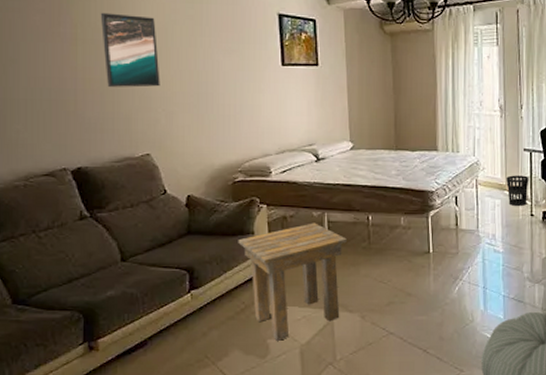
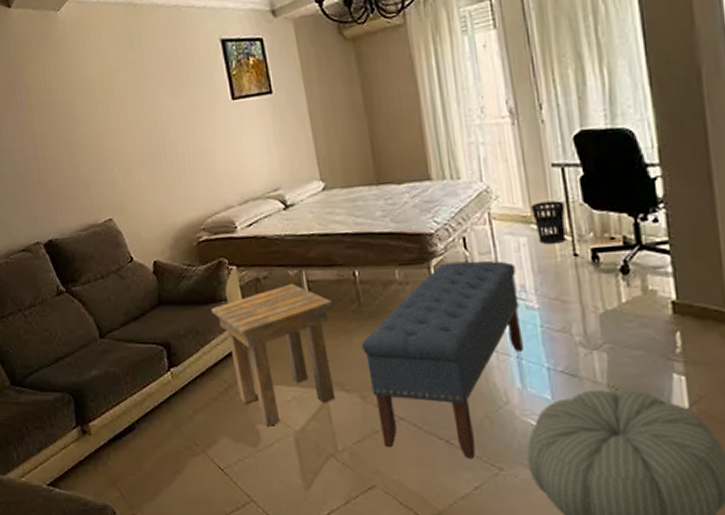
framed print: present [100,12,160,88] -> none [48,68,113,151]
bench: none [367,214,490,363] -> present [362,260,524,458]

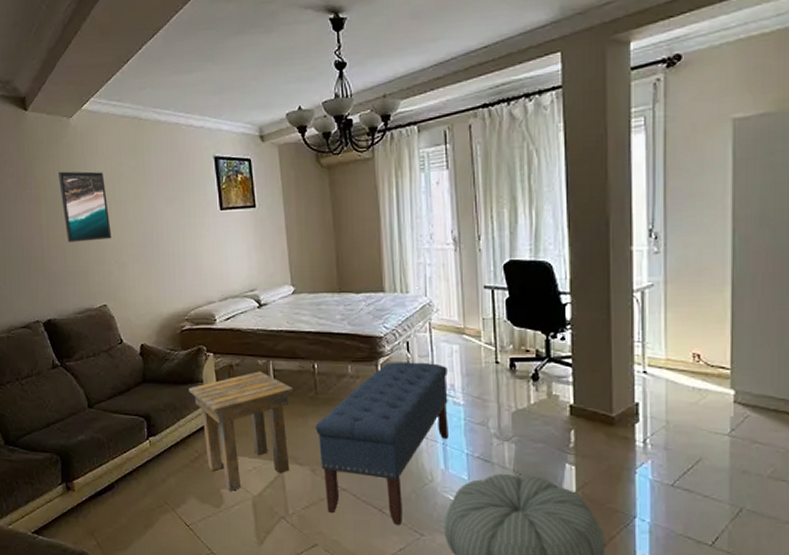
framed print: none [48,68,113,151] -> present [58,171,112,242]
wastebasket: present [531,200,567,244] -> none [465,317,492,352]

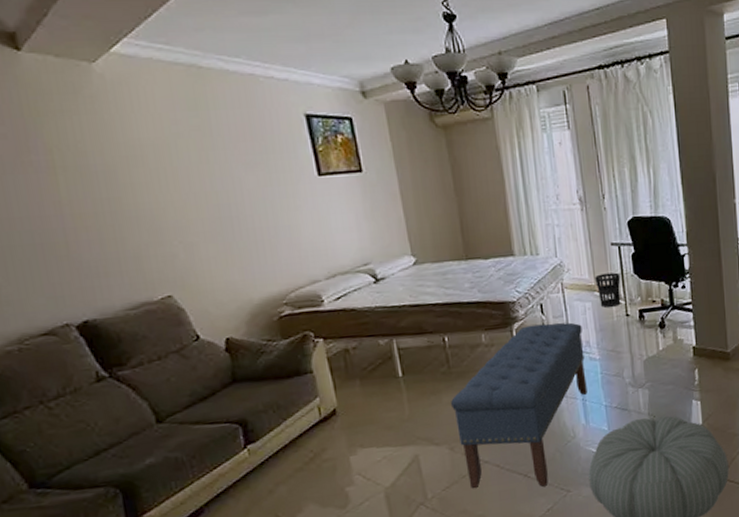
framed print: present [58,171,112,242] -> none [80,131,172,221]
side table: present [189,371,293,491] -> none [295,352,426,488]
wastebasket: none [465,317,492,352] -> present [595,272,621,308]

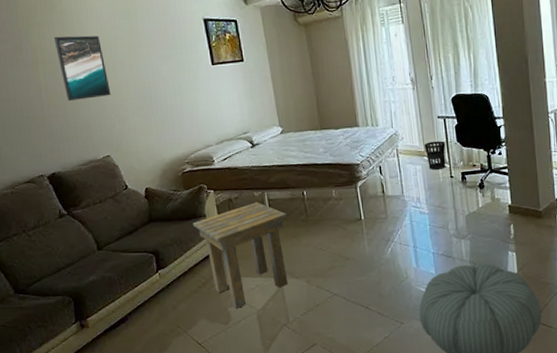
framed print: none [80,131,172,221] -> present [53,35,111,101]
side table: none [295,352,426,488] -> present [193,202,289,308]
bench: present [451,322,587,488] -> none [308,181,418,318]

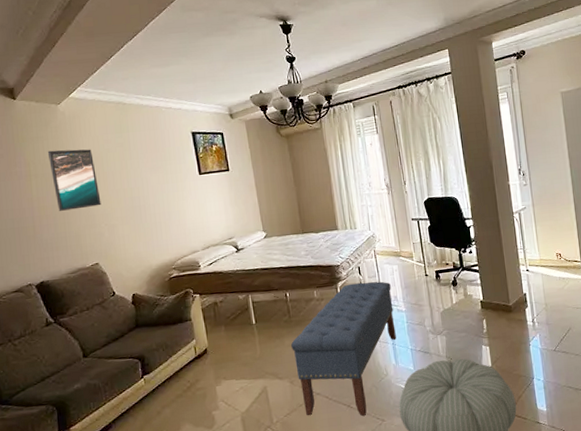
side table: present [193,202,289,308] -> none [178,304,272,412]
bench: none [308,181,418,318] -> present [291,281,396,416]
wastebasket: present [424,141,446,170] -> none [400,241,421,269]

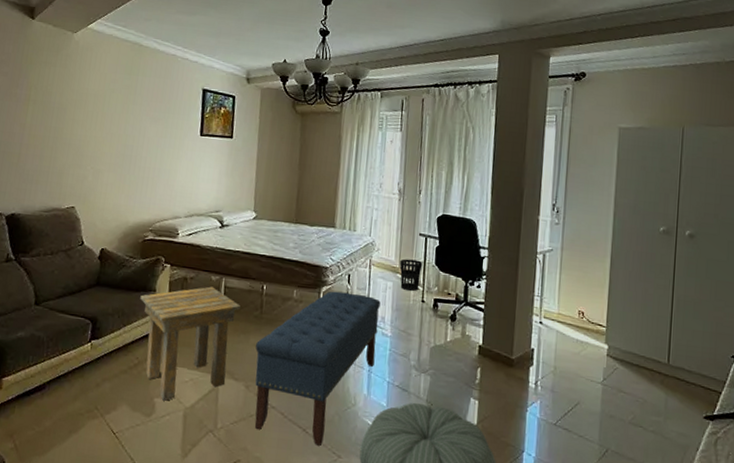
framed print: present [47,149,101,211] -> none [48,78,97,147]
side table: none [178,304,272,412] -> present [140,286,240,401]
wastebasket: none [400,241,421,269] -> present [399,258,423,291]

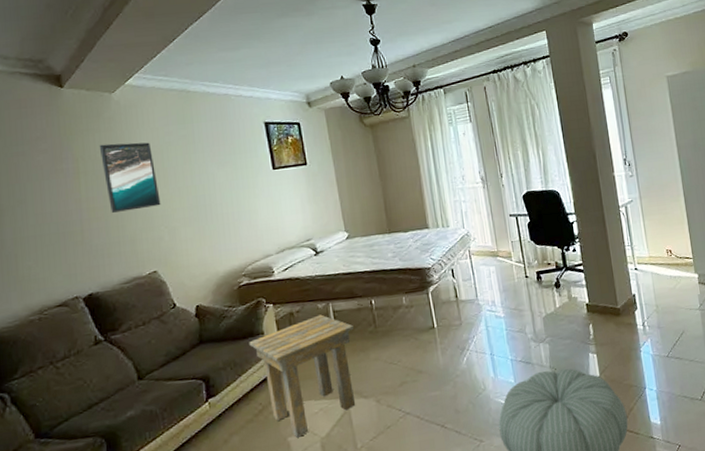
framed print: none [48,78,97,147] -> present [99,142,161,213]
bench: present [254,291,381,446] -> none [377,284,495,438]
wastebasket: present [399,258,423,291] -> none [497,239,521,271]

